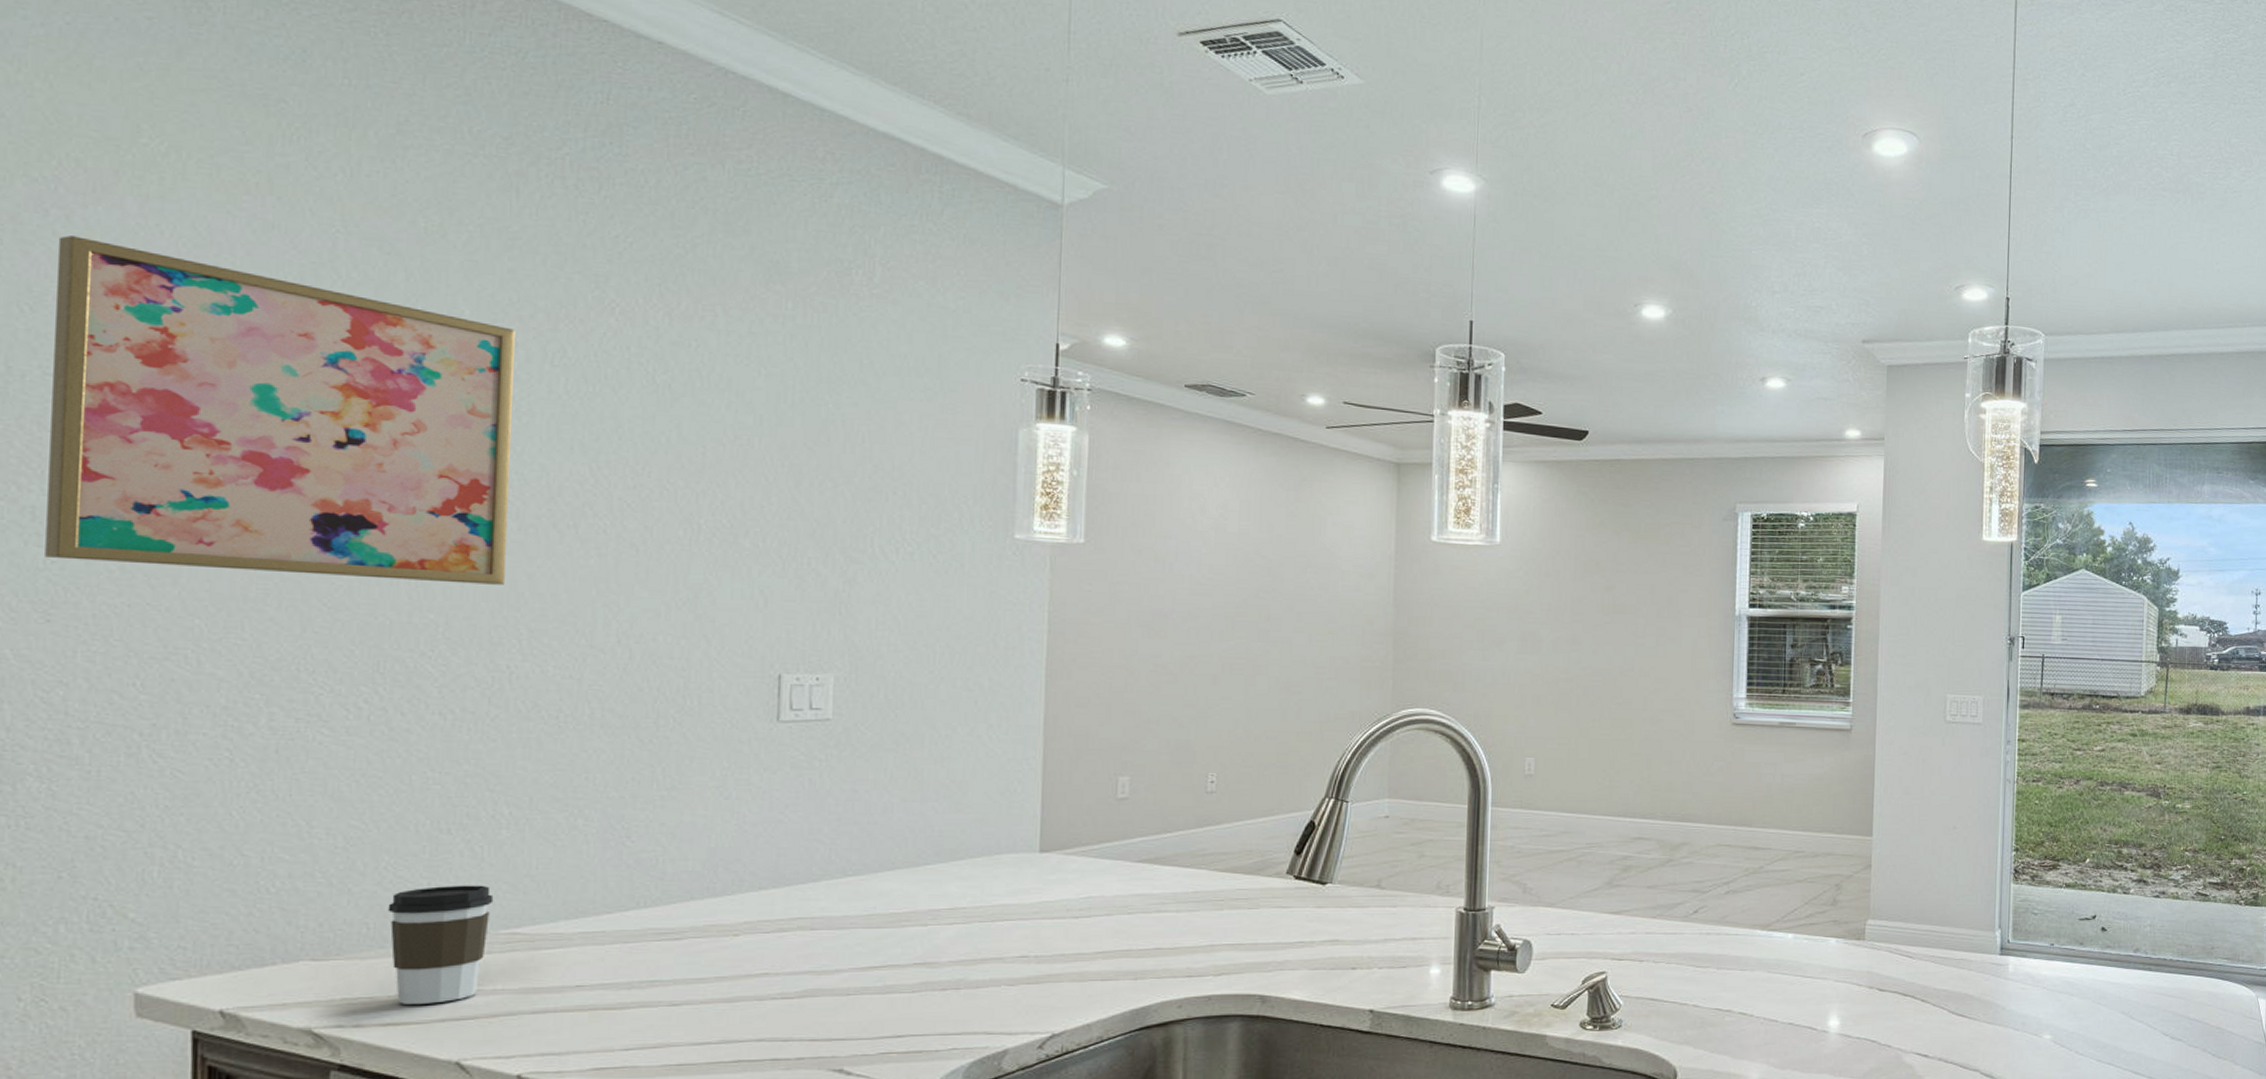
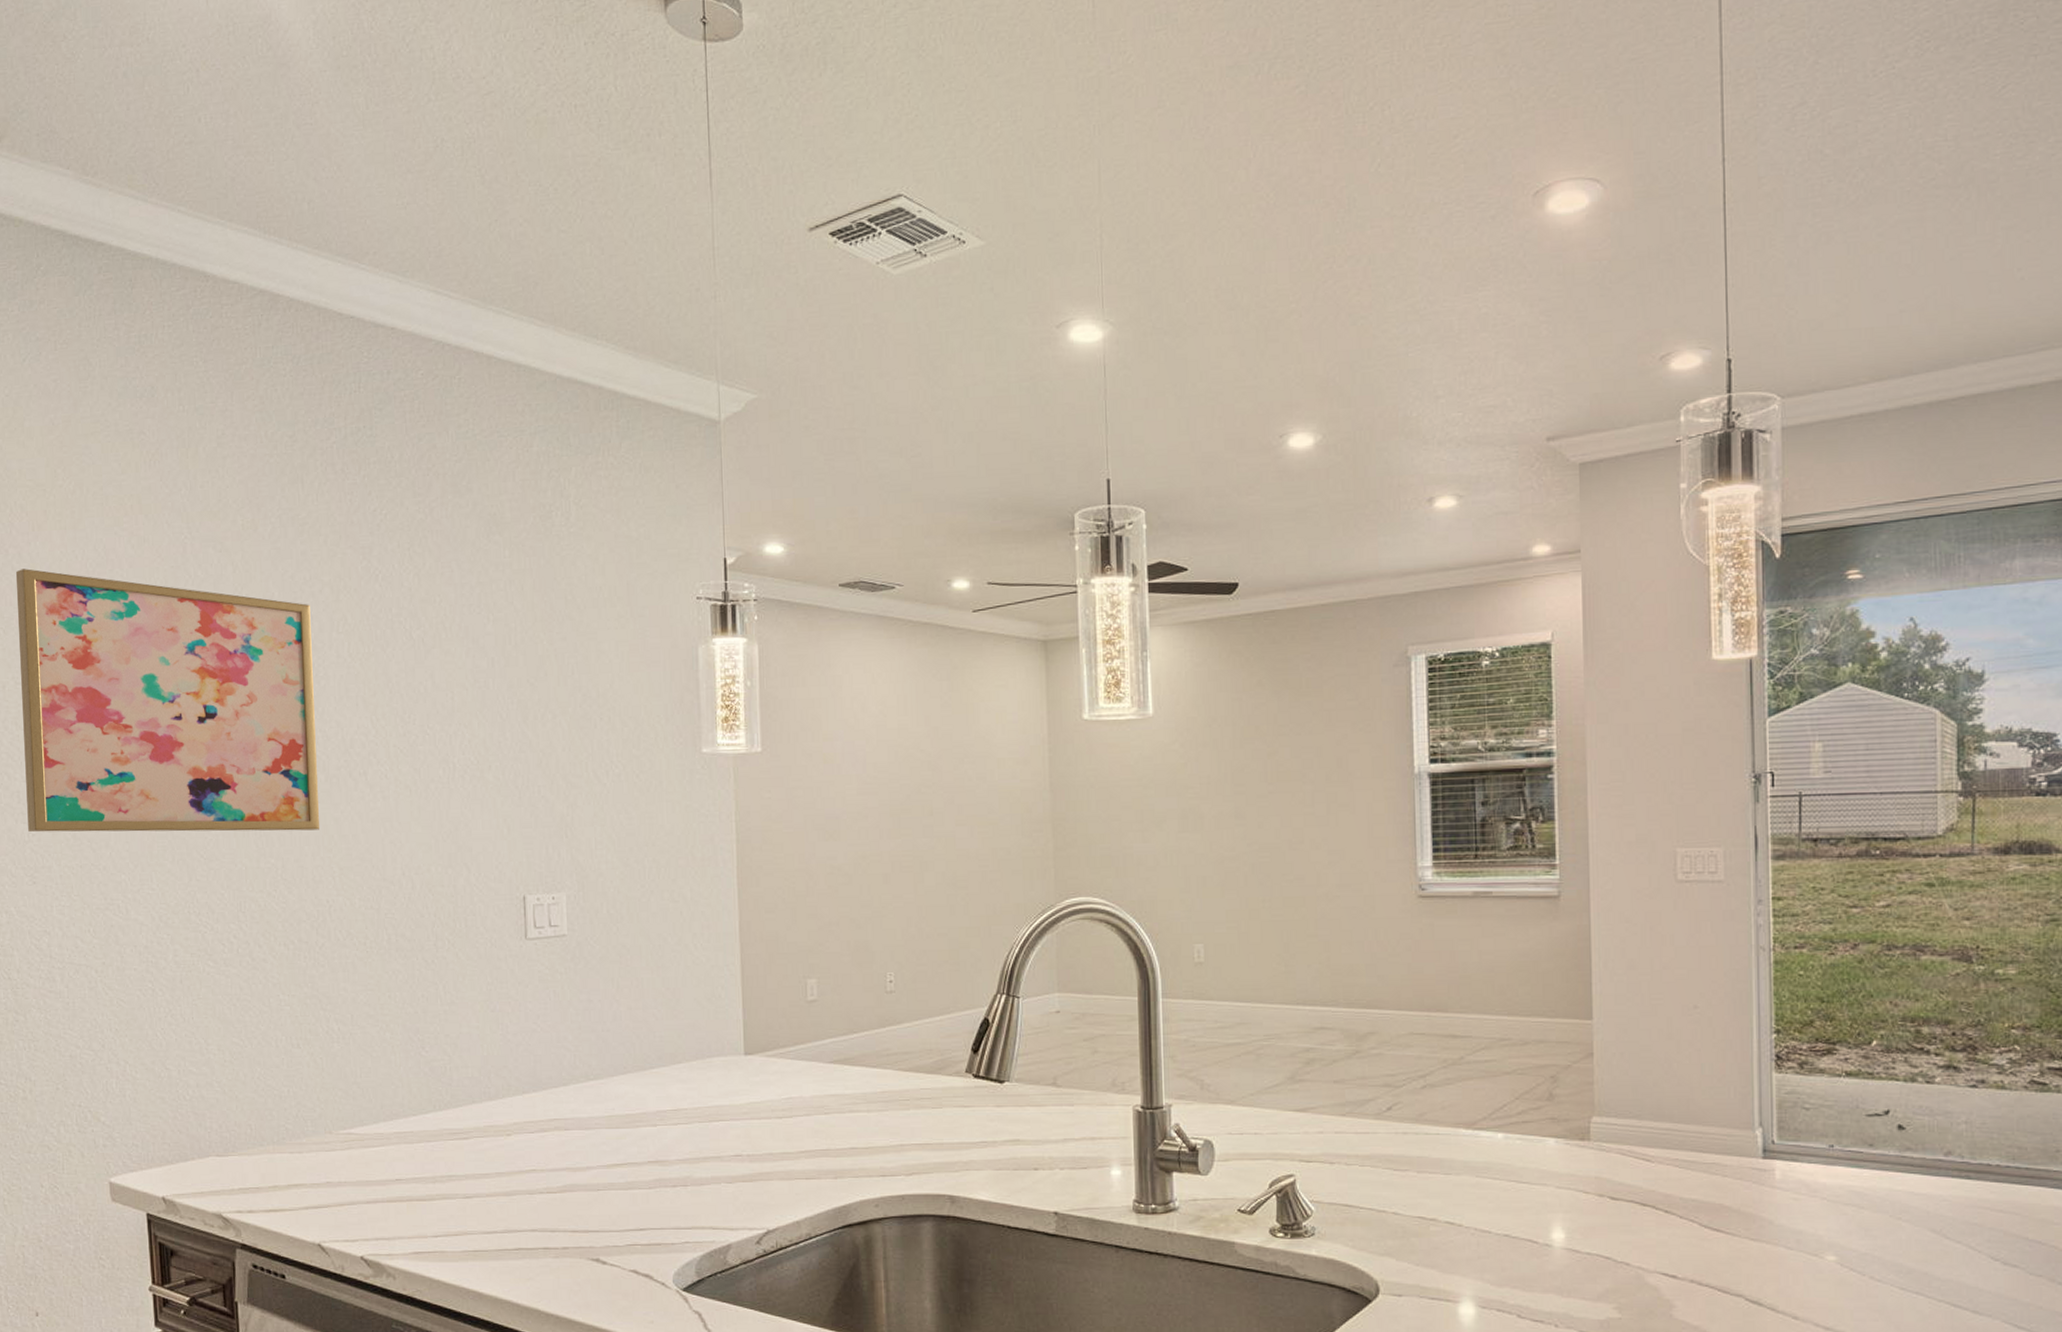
coffee cup: present [387,885,494,1004] -> none [263,1091,333,1194]

